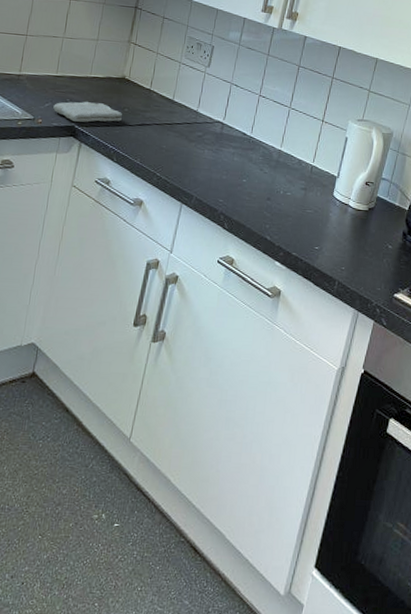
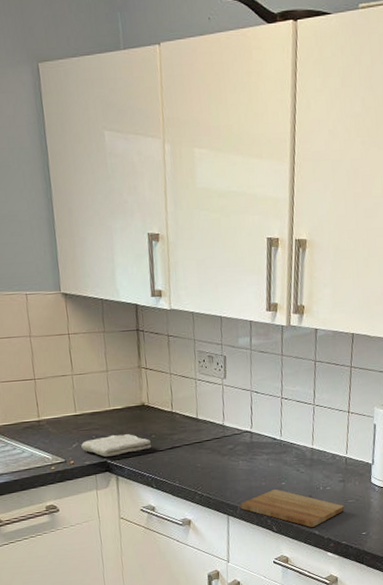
cutting board: none [196,184,302,233] -> present [240,488,345,528]

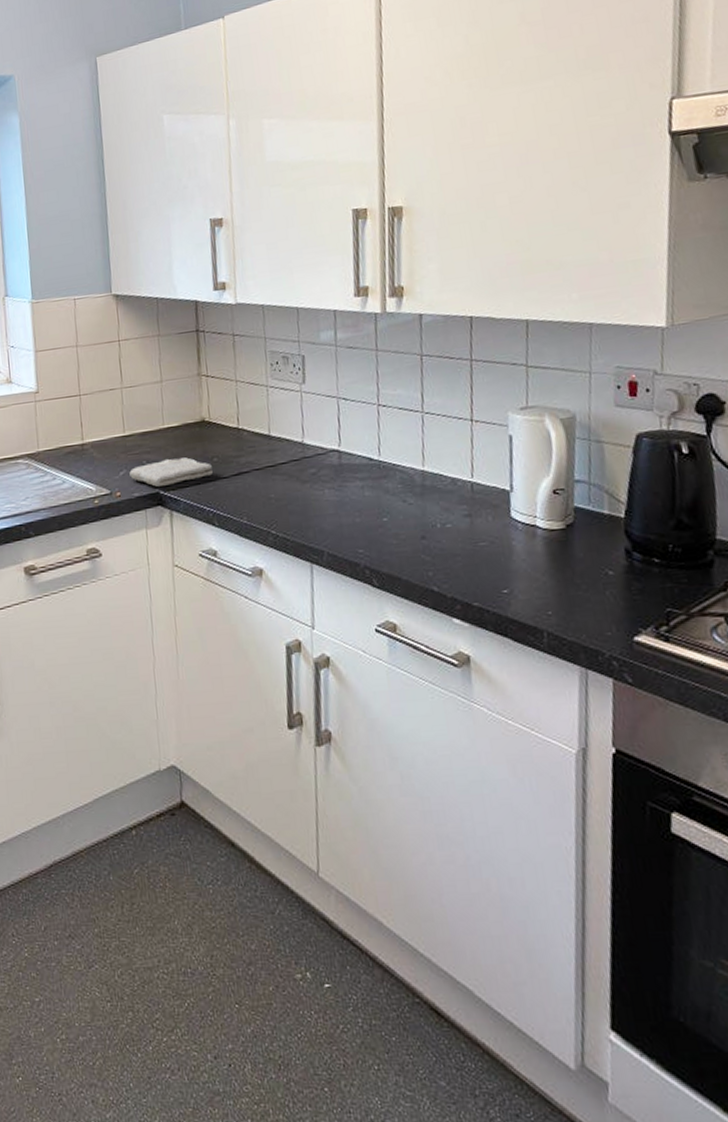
cutting board: present [240,488,345,528] -> none [327,526,474,583]

